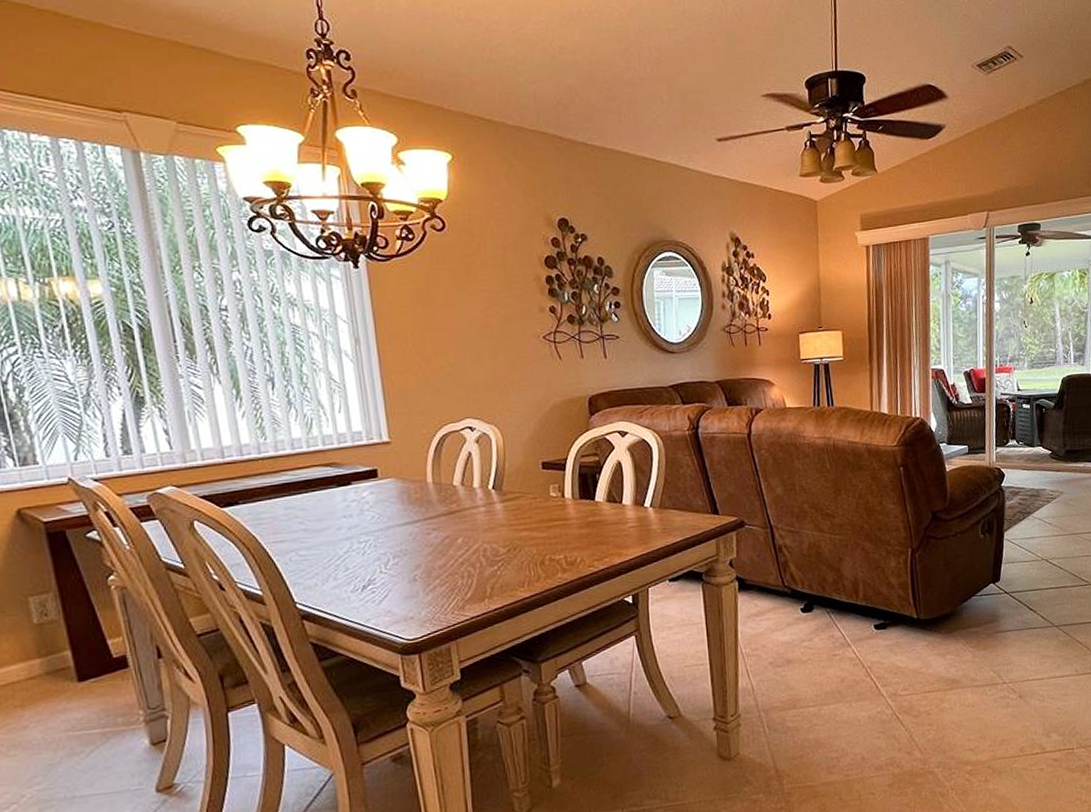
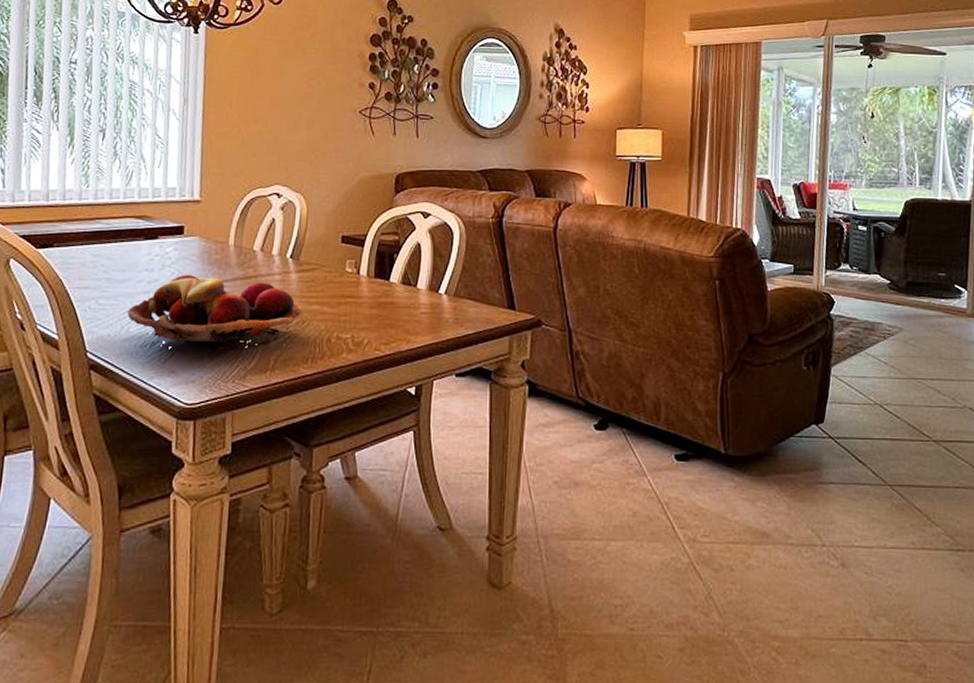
fruit basket: none [331,515,513,590] -> present [126,274,303,351]

